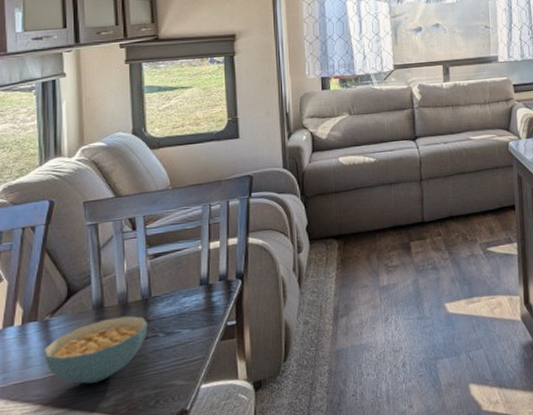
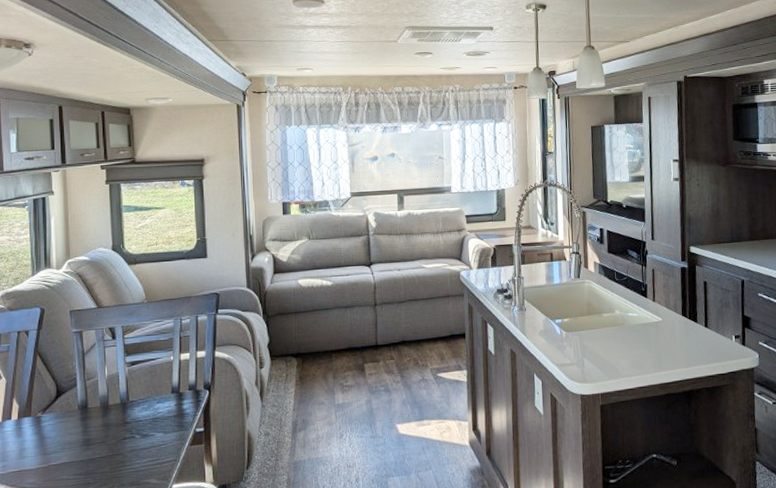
cereal bowl: present [44,316,148,384] -> none [37,417,126,476]

